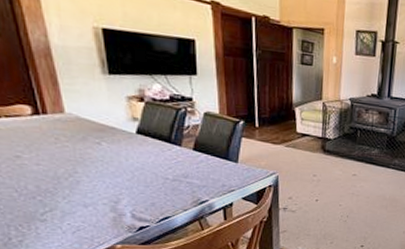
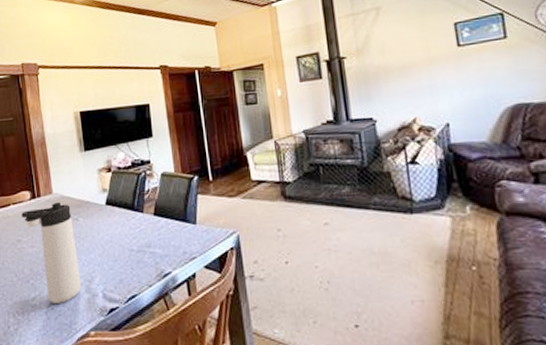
thermos bottle: none [19,122,106,220] -> present [21,201,82,303]

